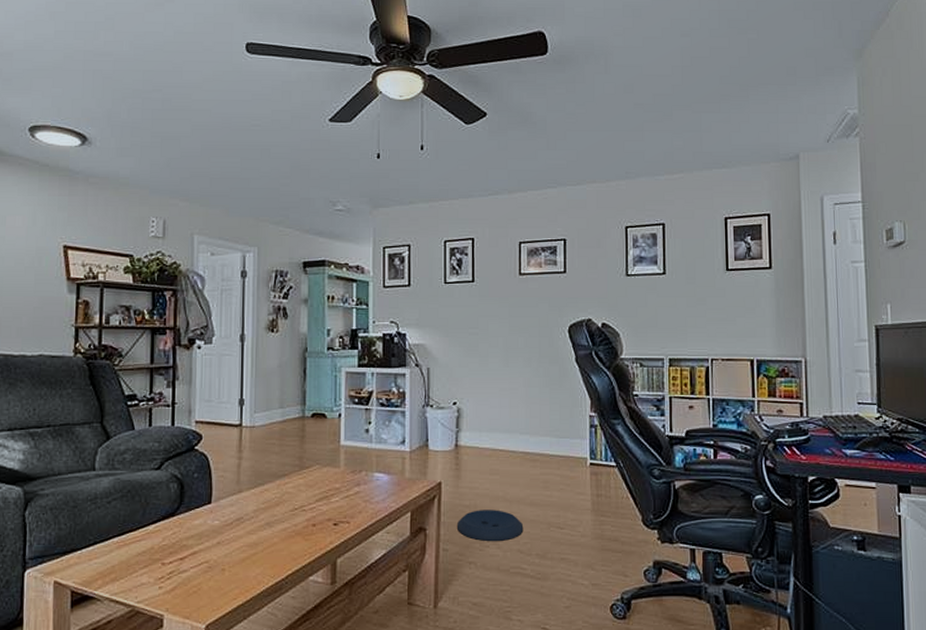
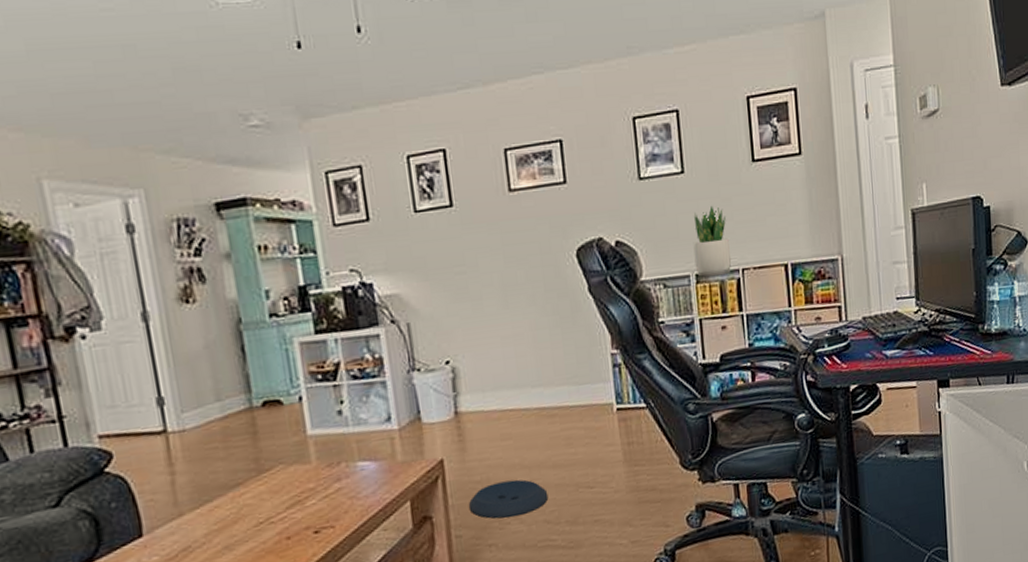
planter: none [669,303,701,363] -> present [693,205,731,277]

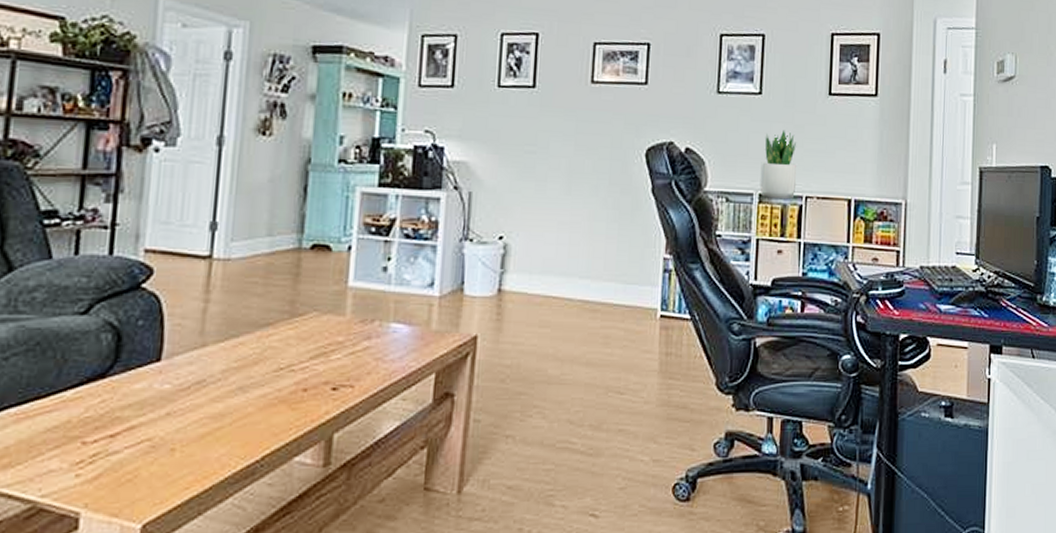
robot vacuum: present [469,479,549,519] -> none [494,371,576,409]

